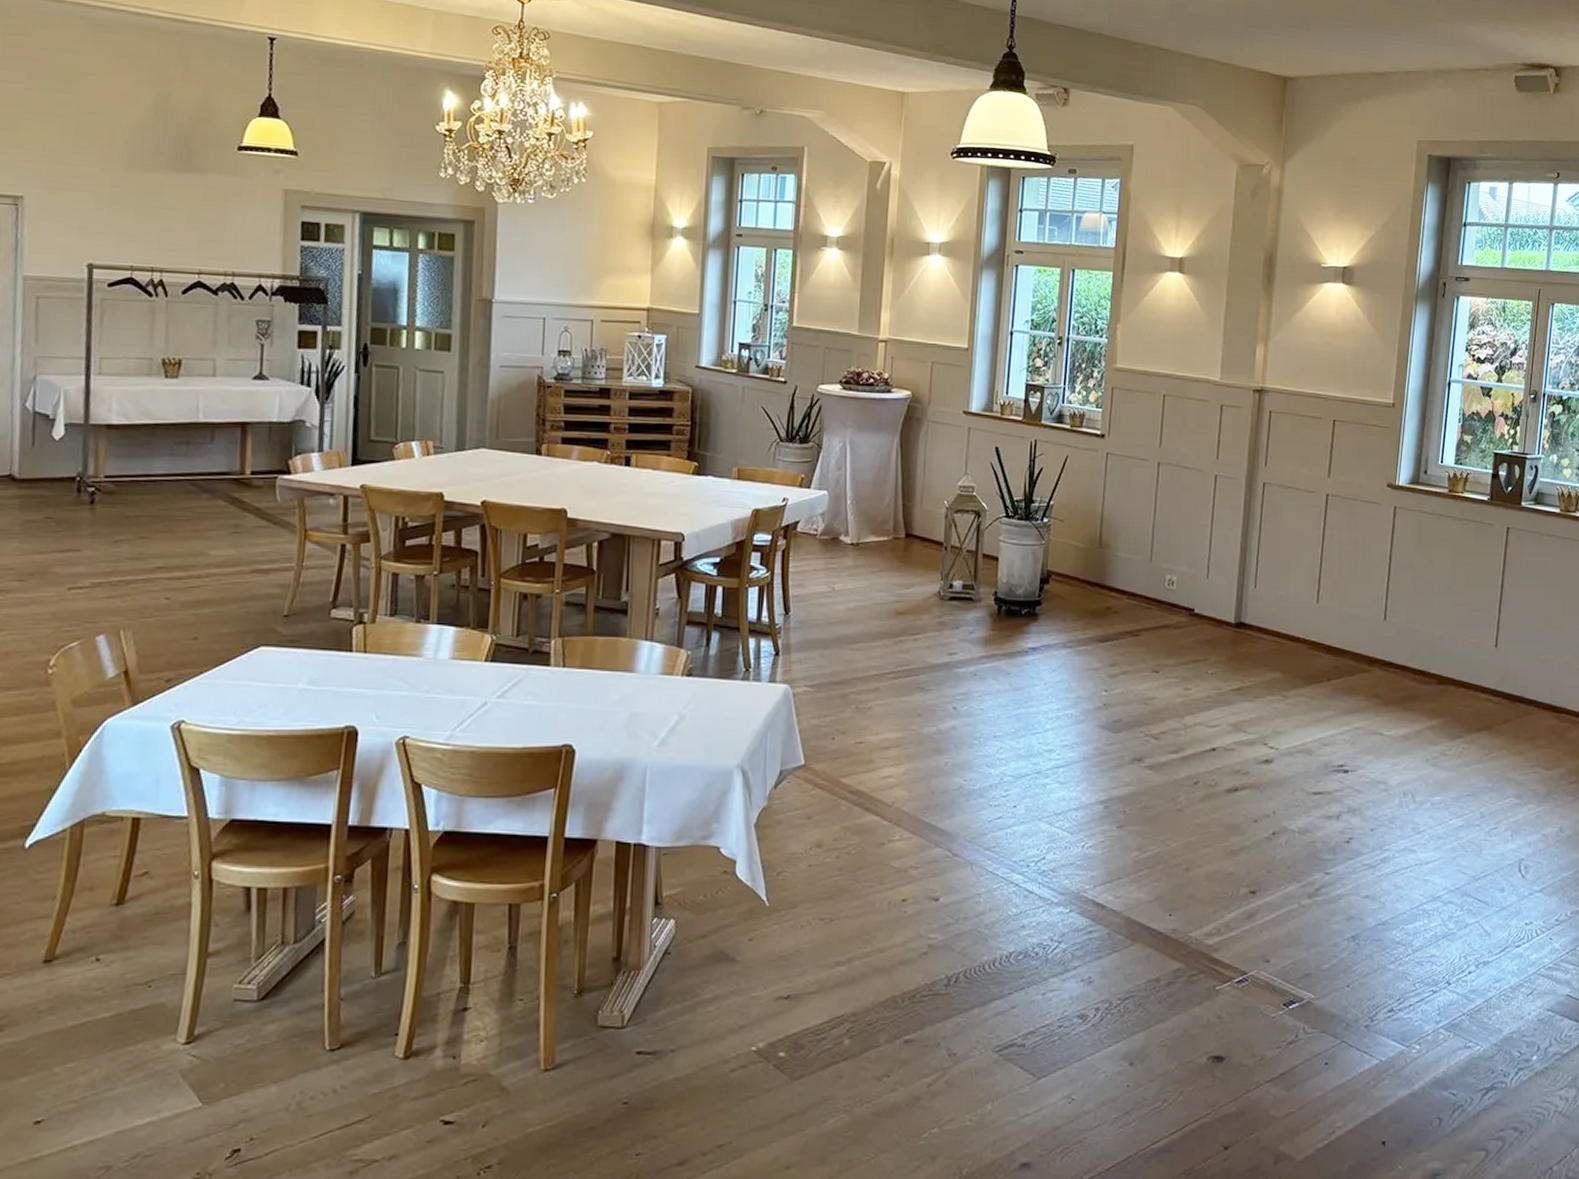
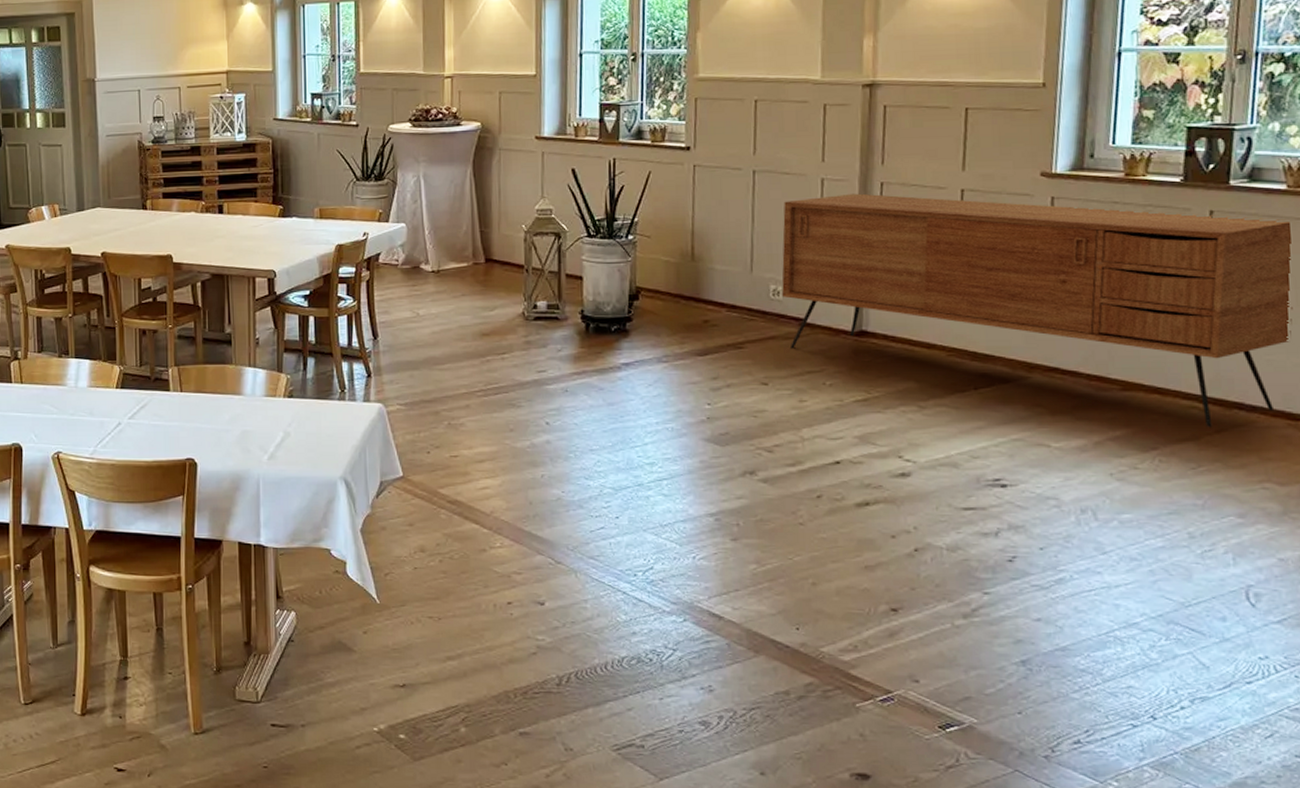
sideboard: none [1176,491,1561,719] -> present [781,193,1293,428]

